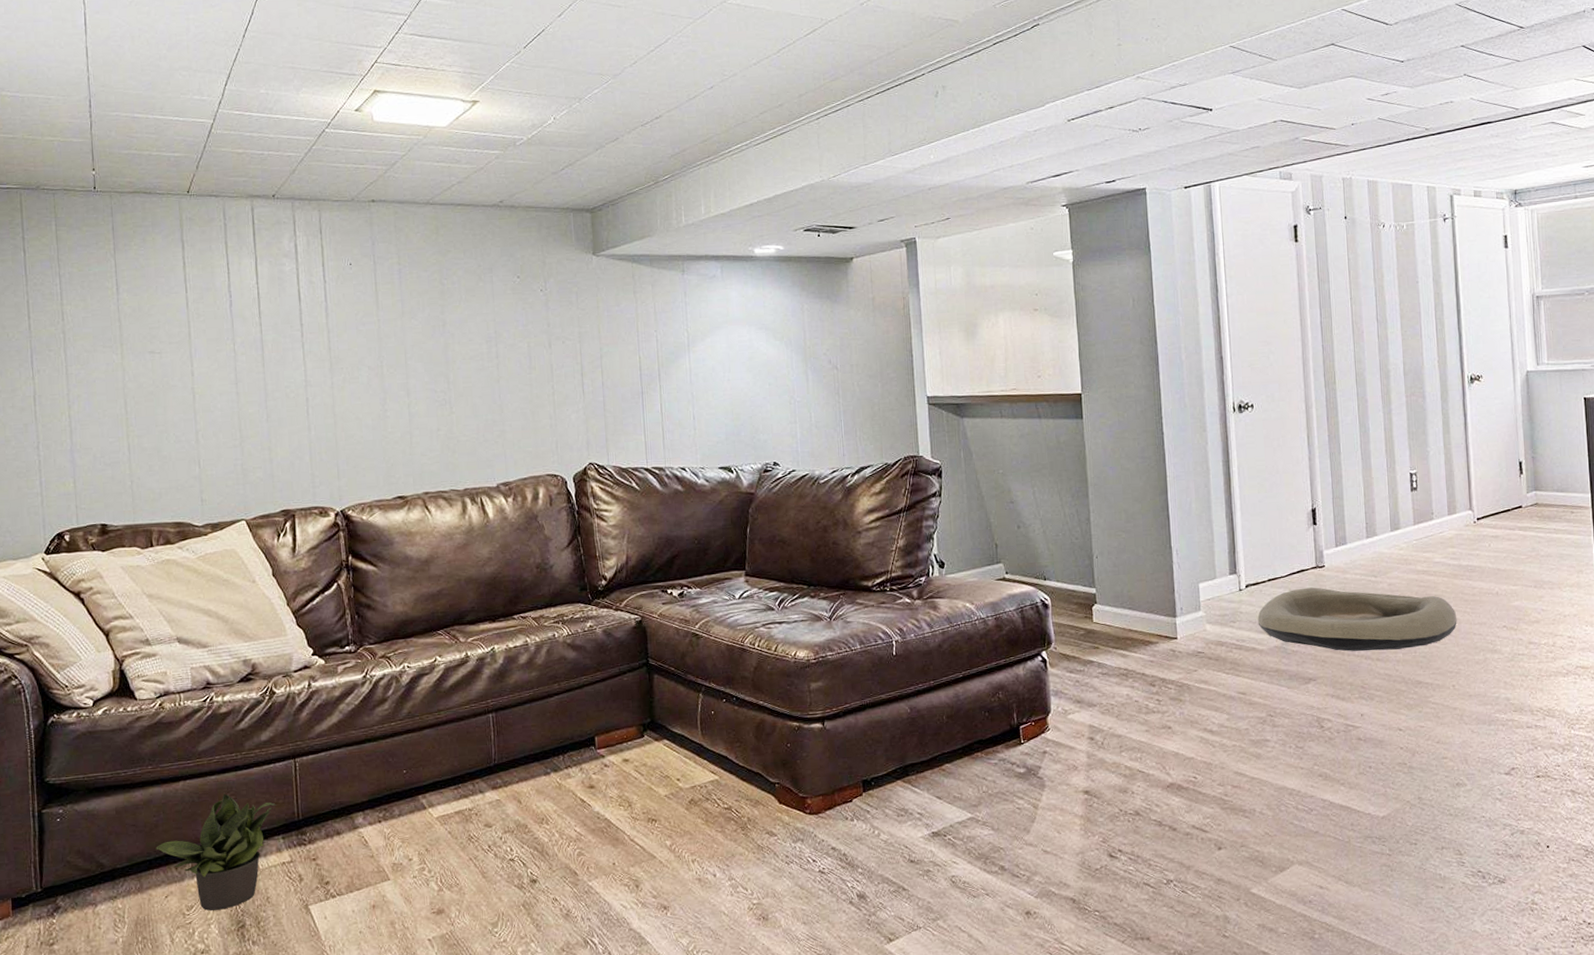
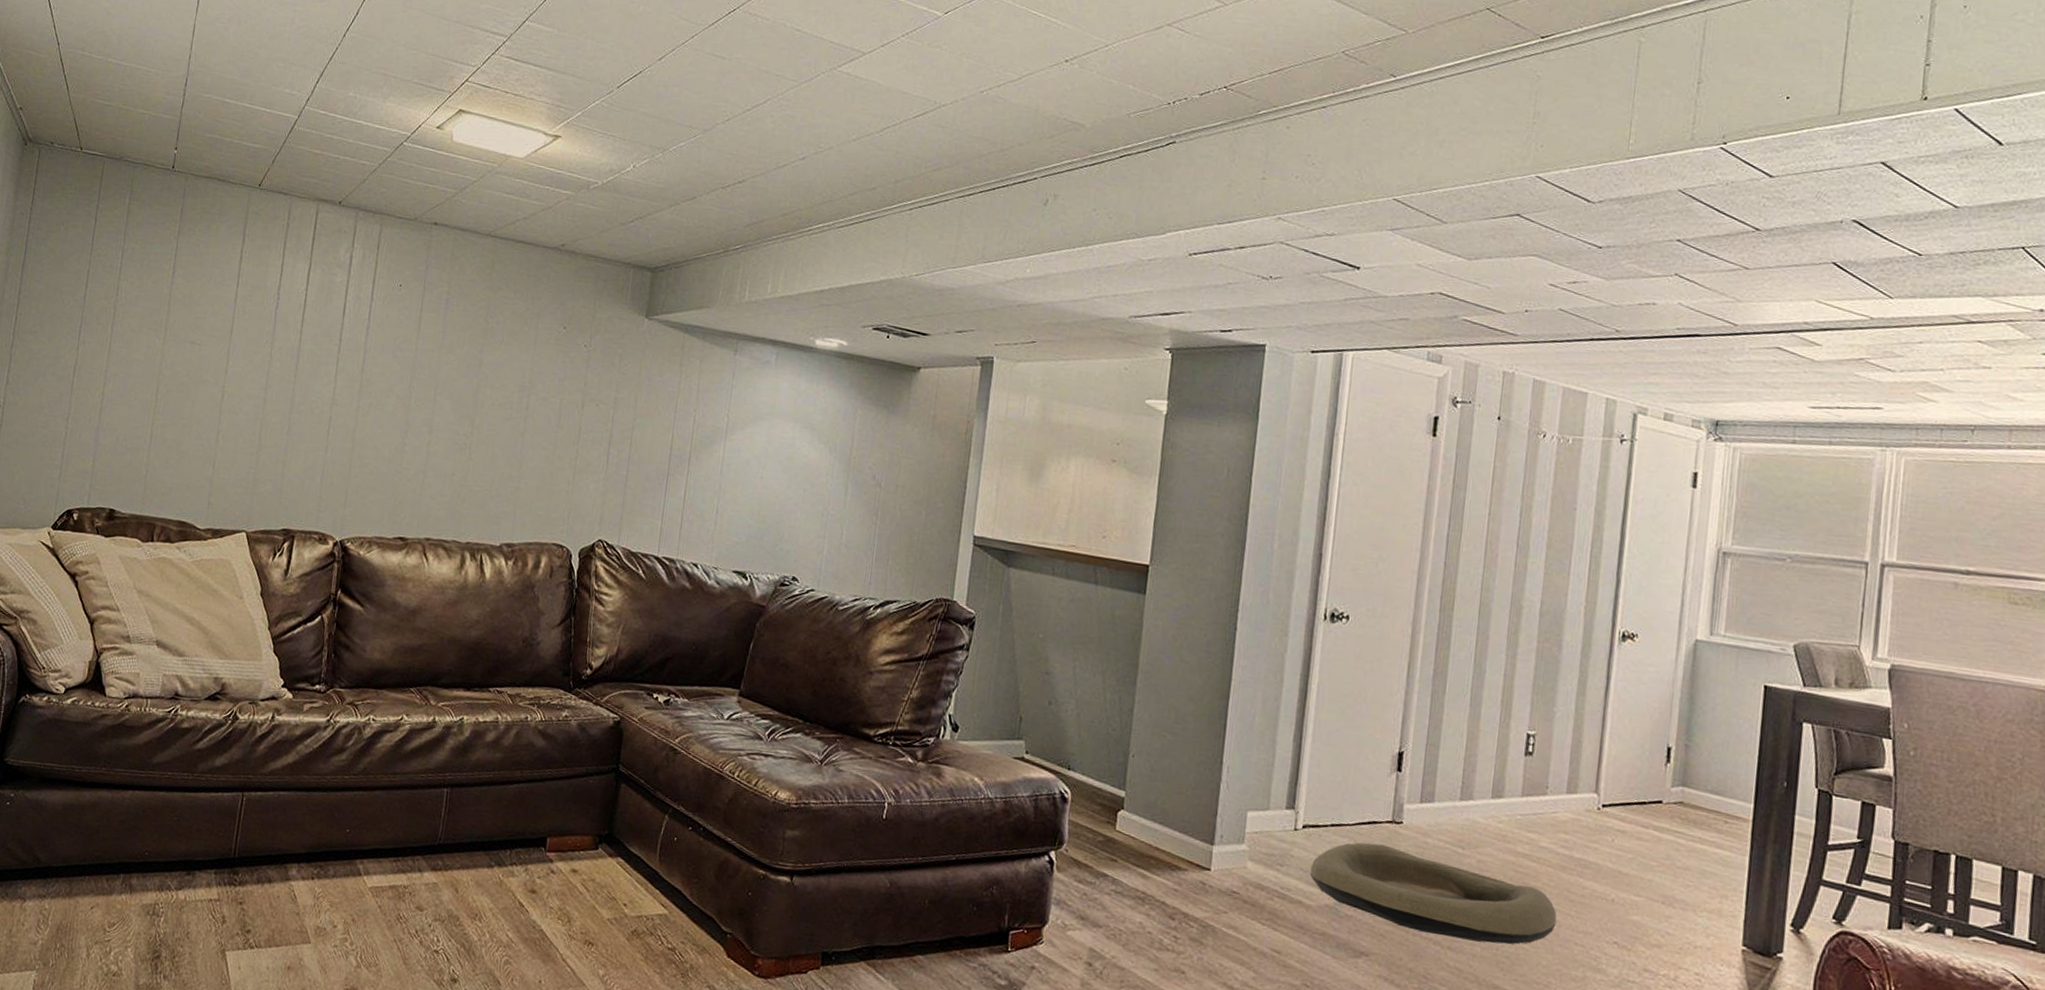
potted plant: present [156,793,276,911] -> none [92,812,216,935]

